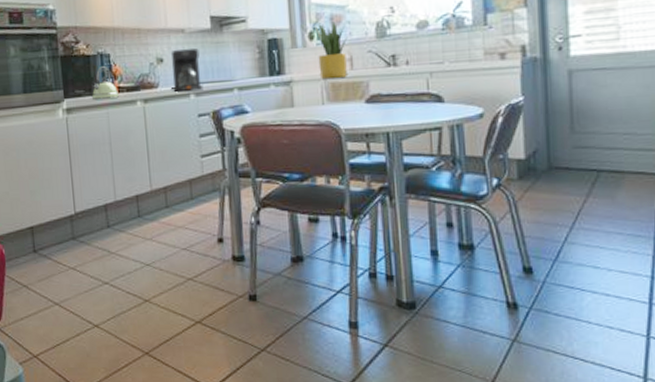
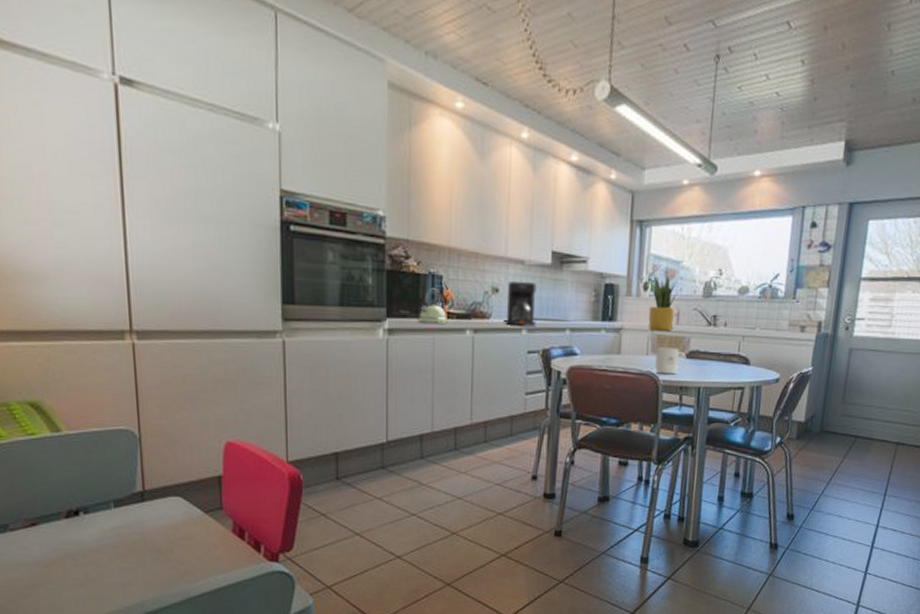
mug: none [332,94,368,123] -> present [654,347,687,375]

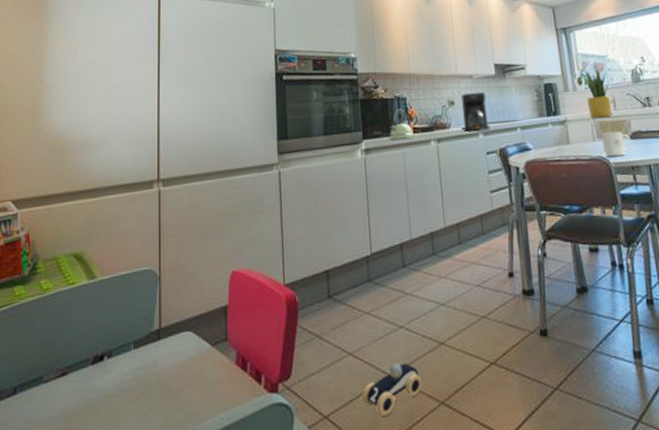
toy car: none [367,546,431,590] -> present [361,363,423,416]

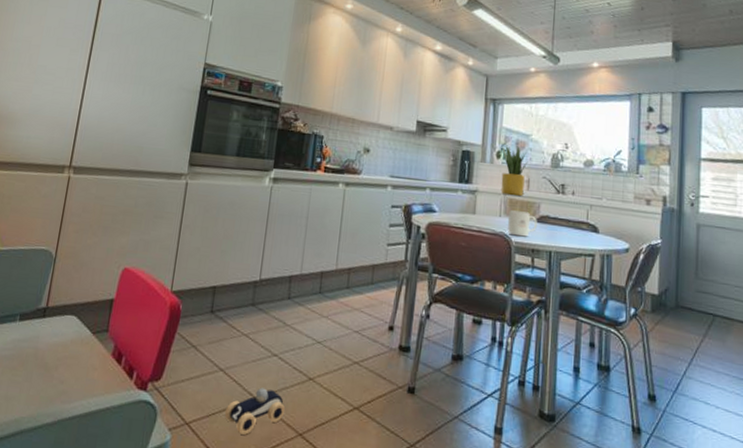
kettle: present [388,109,414,140] -> none [298,146,324,177]
coffee maker: present [461,92,490,132] -> none [373,144,403,184]

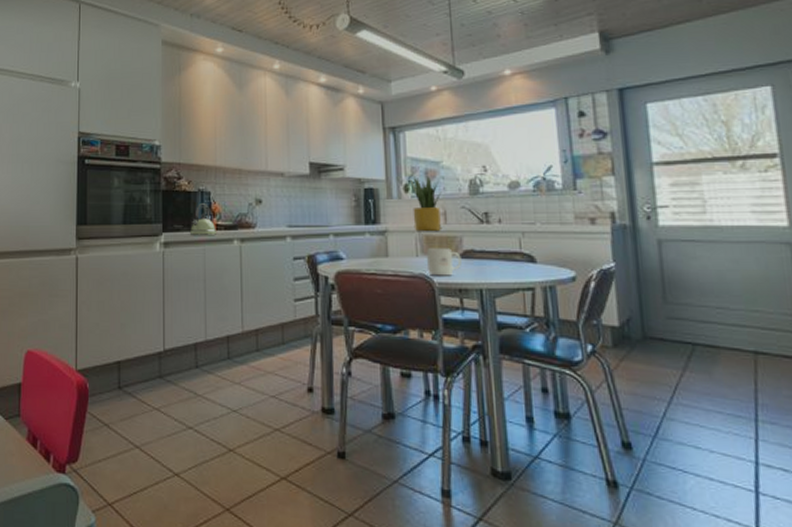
toy car: present [224,387,286,435] -> none [146,462,209,513]
kettle: none [298,146,324,177] -> present [189,203,216,235]

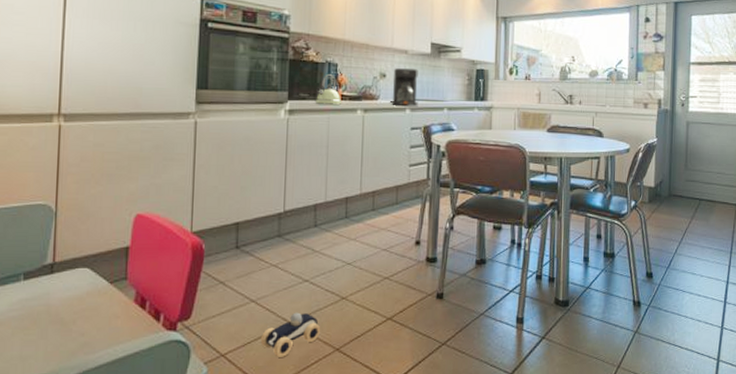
toy car: none [146,462,209,513] -> present [260,312,321,357]
coffee maker: none [270,192,300,234] -> present [392,68,418,107]
planter: present [410,176,442,231] -> none [514,61,539,109]
mug: present [426,248,462,276] -> none [521,123,549,147]

